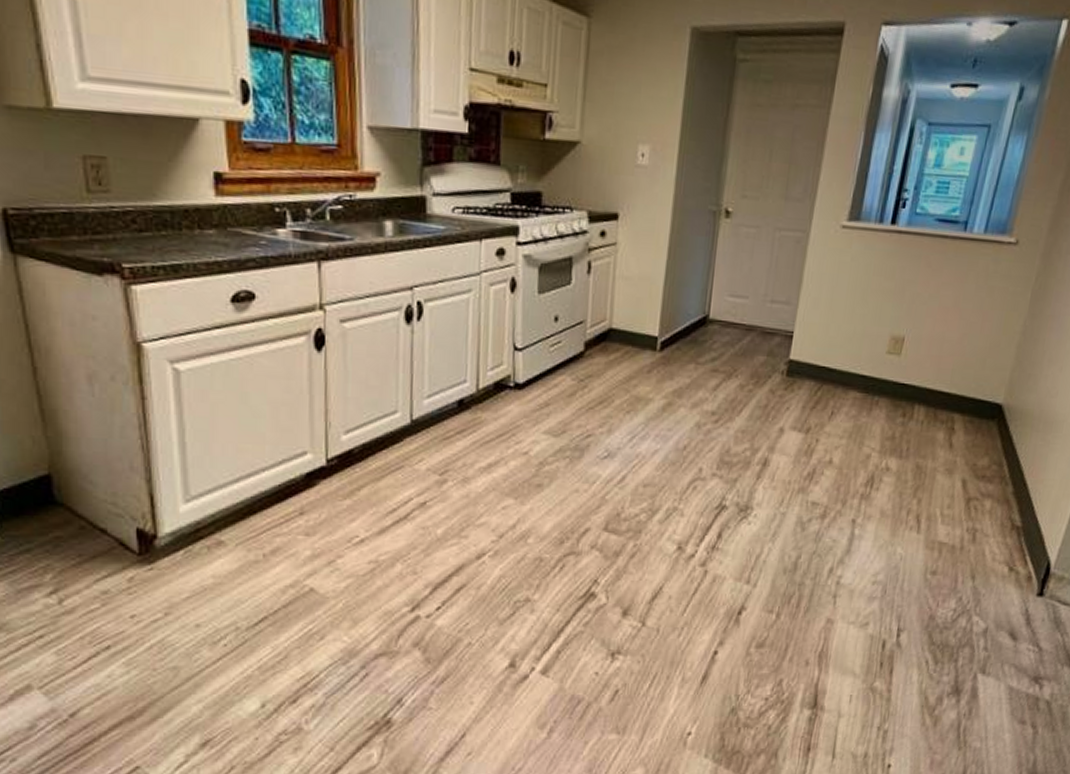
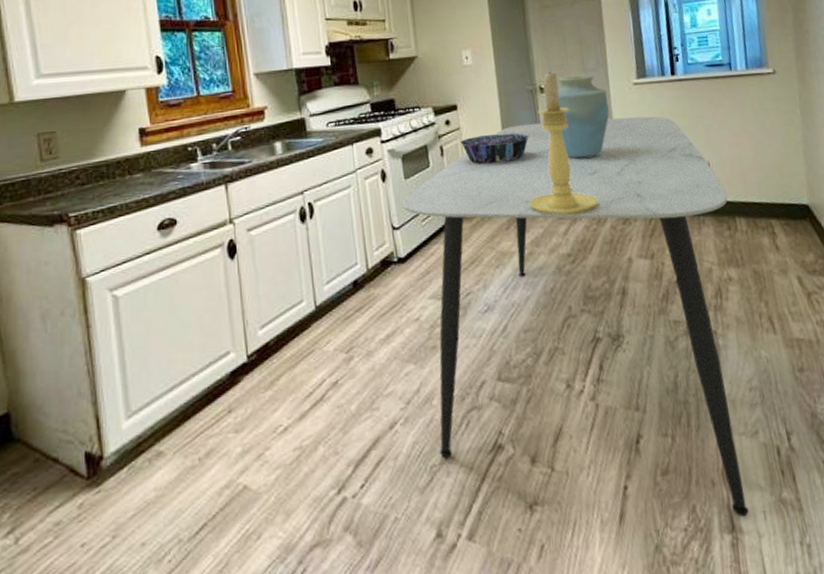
dining table: none [526,252,914,697] -> present [402,116,749,518]
decorative bowl: none [613,257,699,296] -> present [460,133,529,165]
candle holder: none [680,192,762,369] -> present [528,71,598,215]
vase: none [737,203,806,307] -> present [557,75,609,159]

